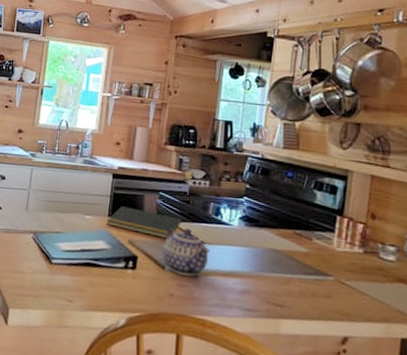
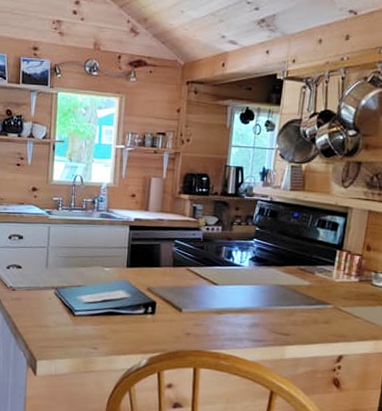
notepad: present [106,206,182,238] -> none [125,256,196,283]
teapot: present [162,228,211,277] -> none [178,272,223,316]

